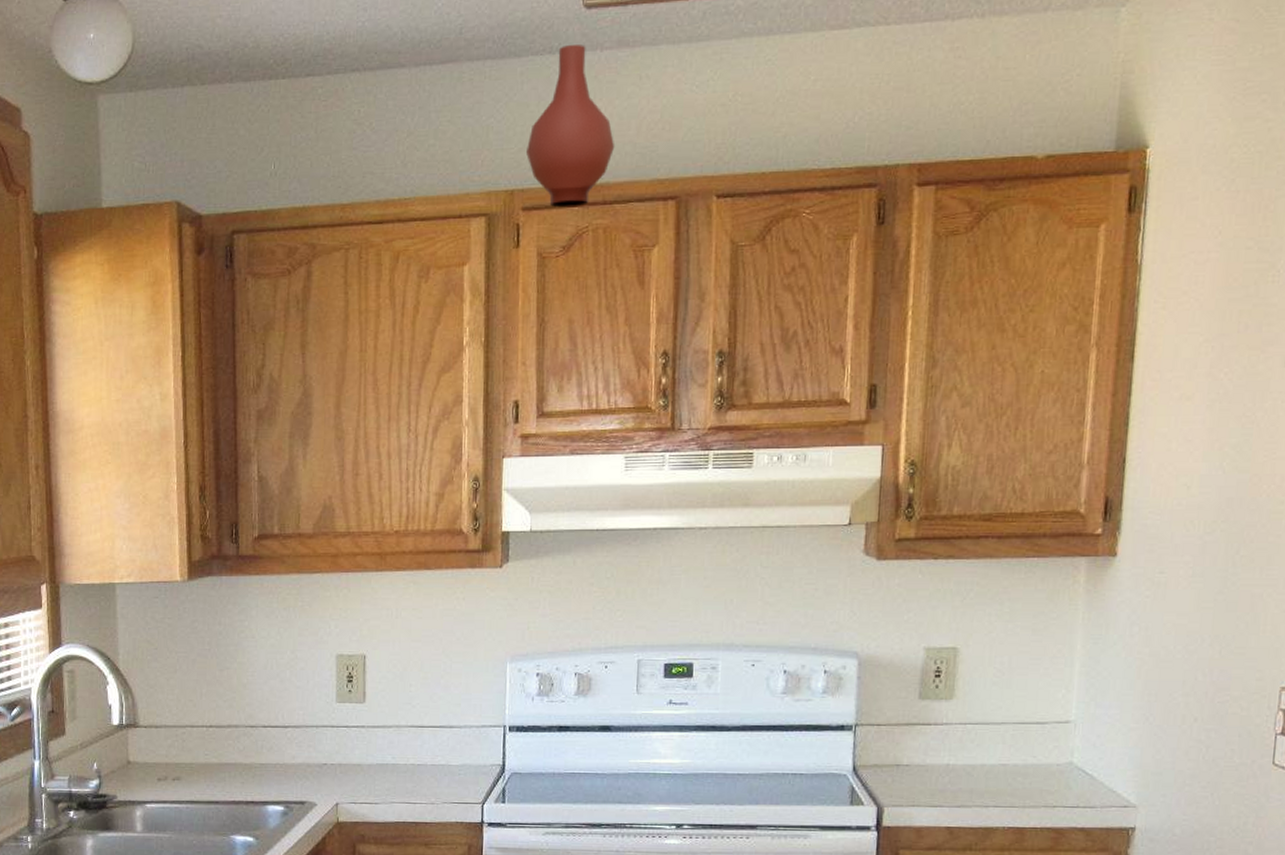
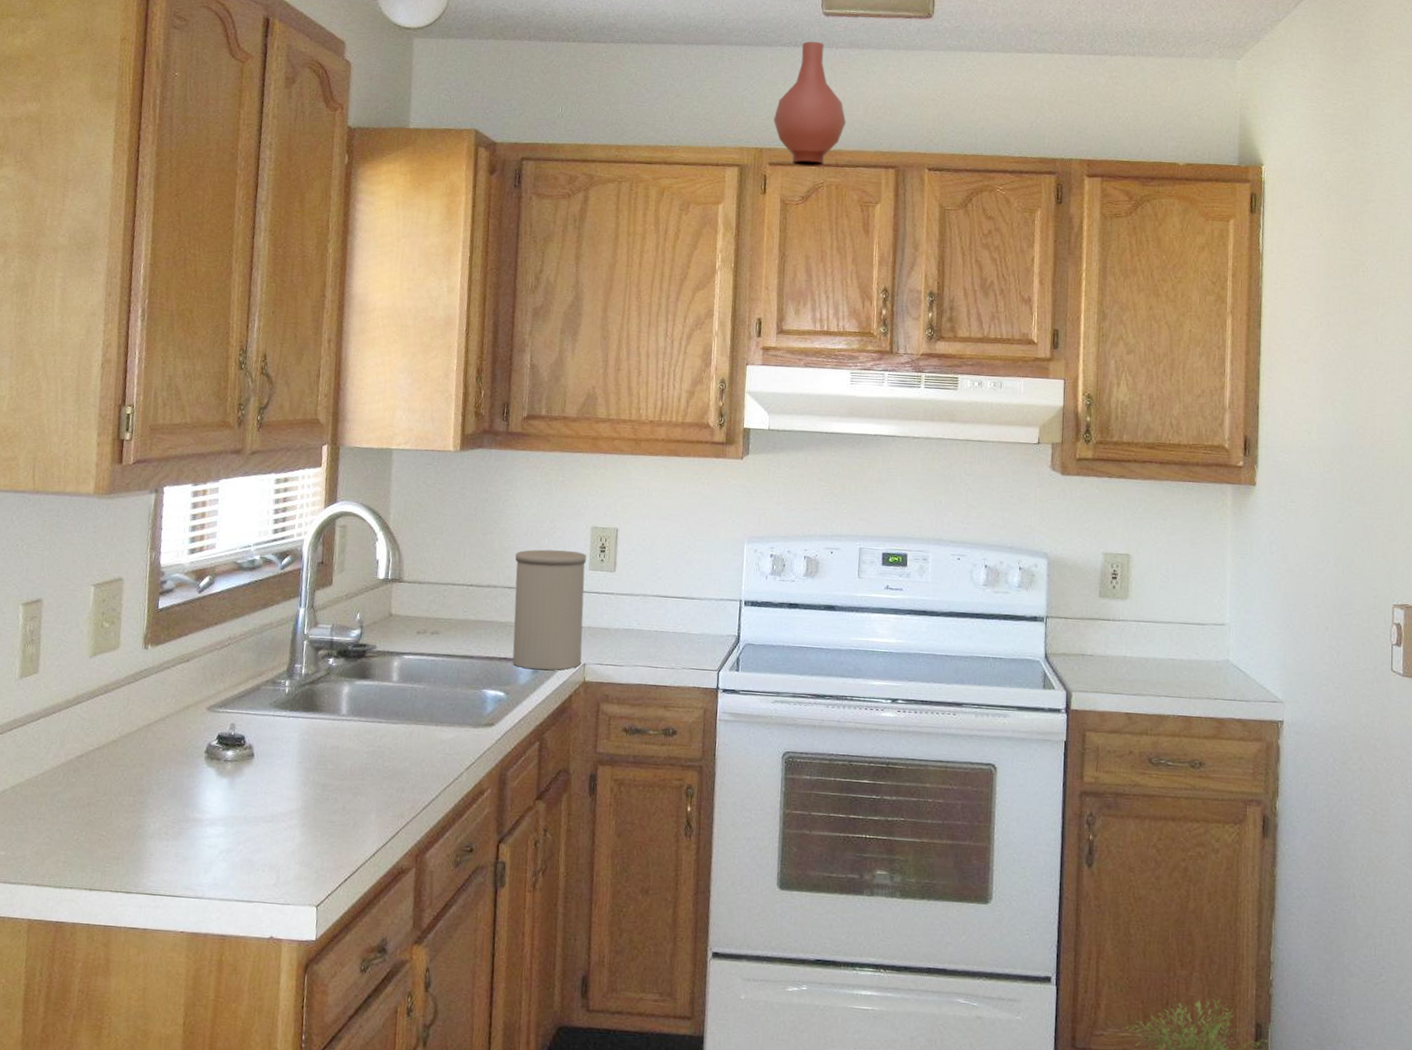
canister: none [255,683,334,812] -> present [512,549,586,670]

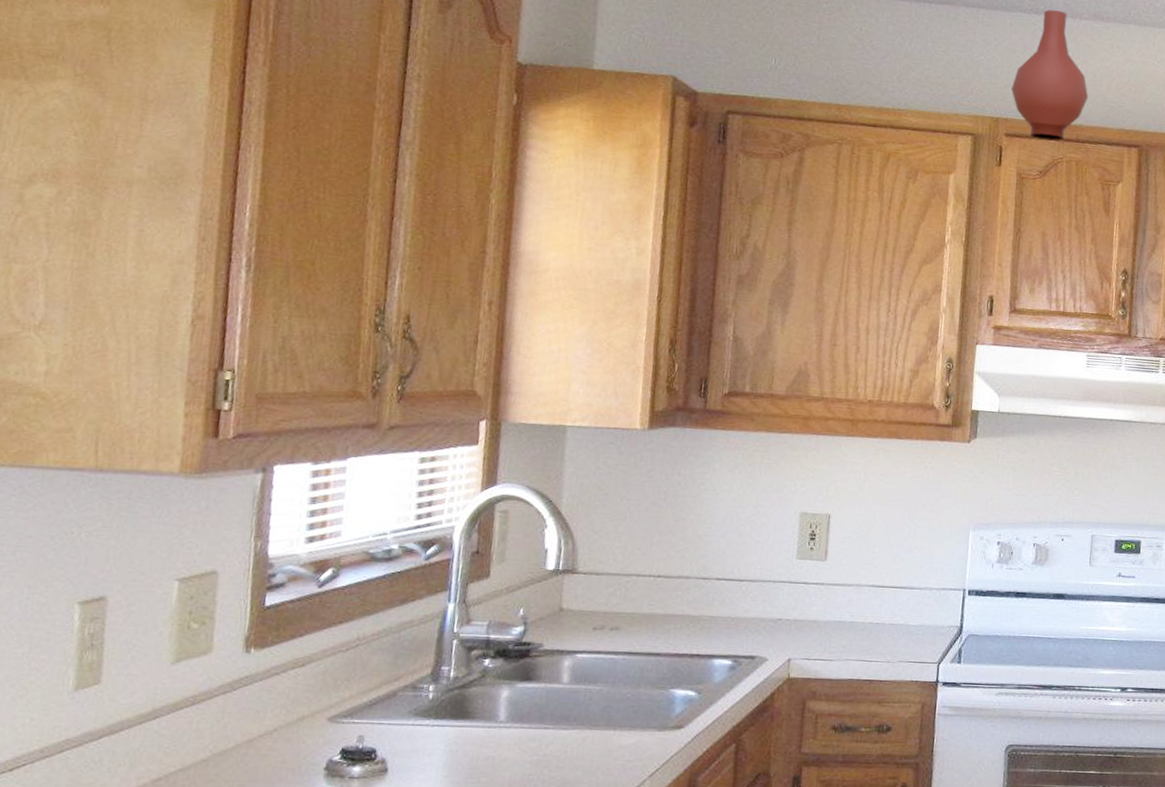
canister: present [512,549,586,670] -> none [706,537,794,667]

